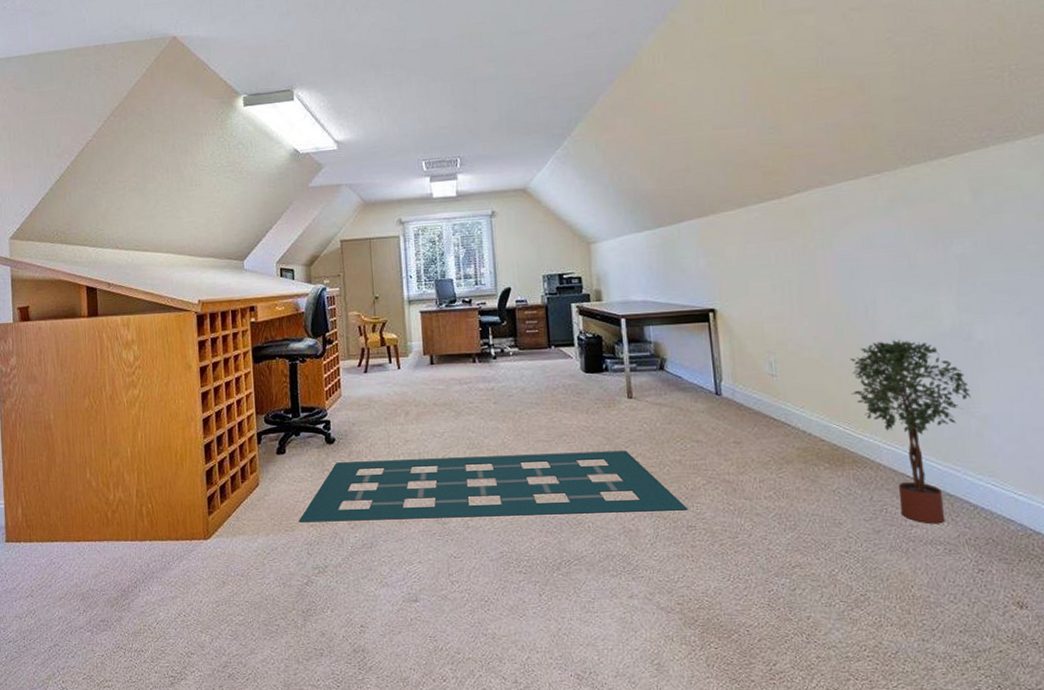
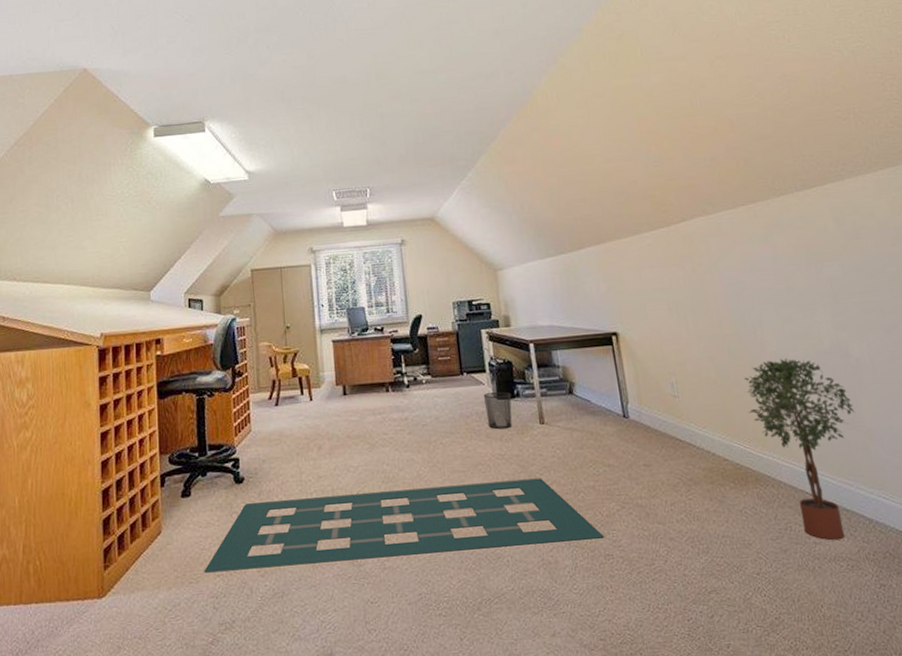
waste bin: none [570,366,600,403] -> present [483,392,512,430]

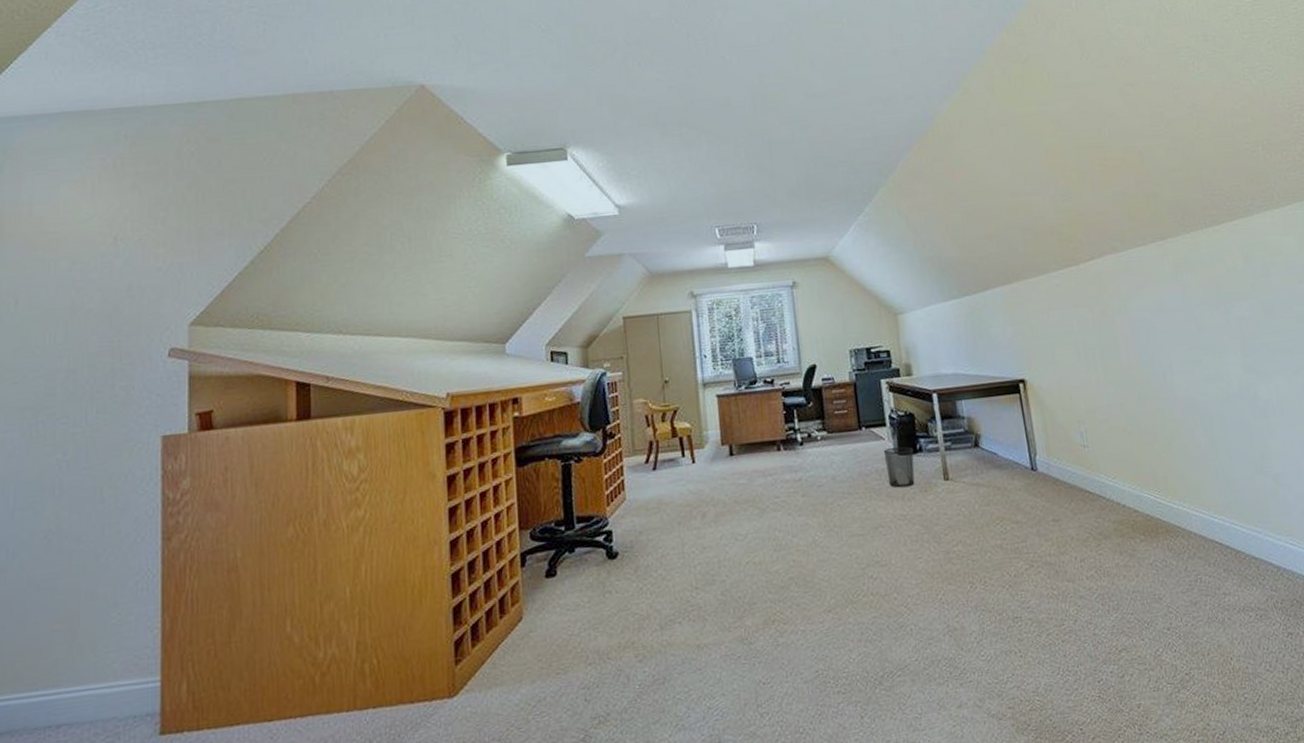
area rug: present [204,478,605,573] -> none [573,538,1013,662]
potted tree: present [744,359,855,541] -> none [1154,403,1263,590]

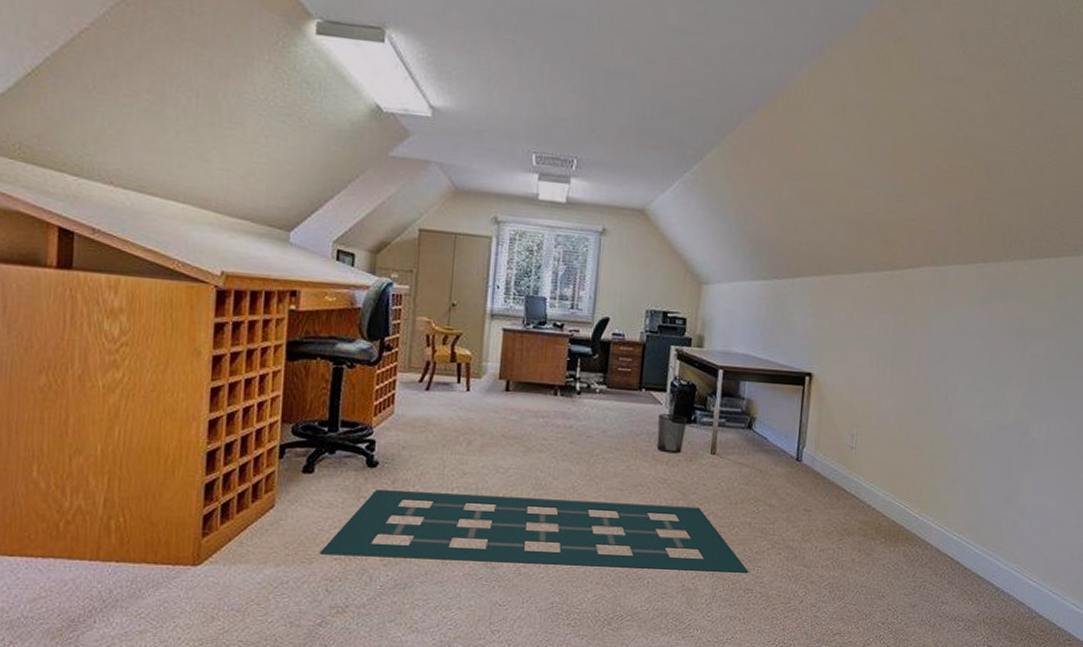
area rug: none [573,538,1013,662] -> present [319,490,749,573]

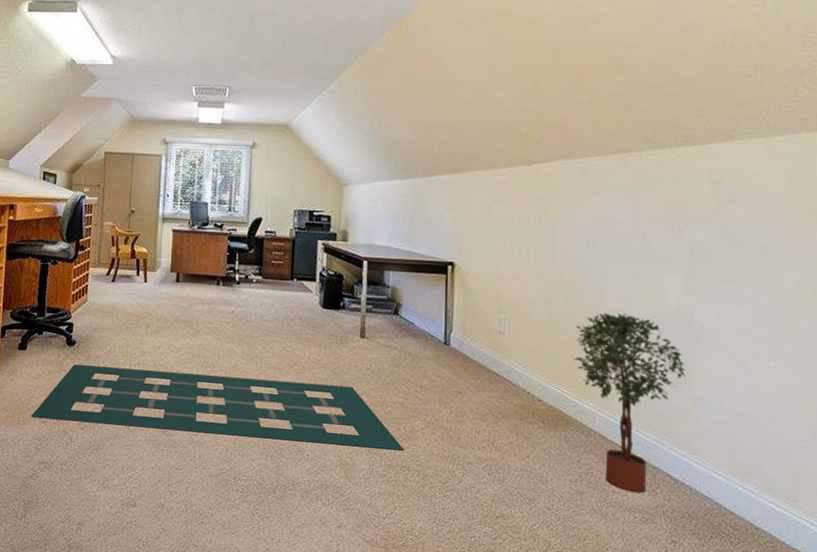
waste bin: present [656,414,688,454] -> none [309,301,337,337]
potted tree: none [919,427,1016,603] -> present [574,312,686,493]

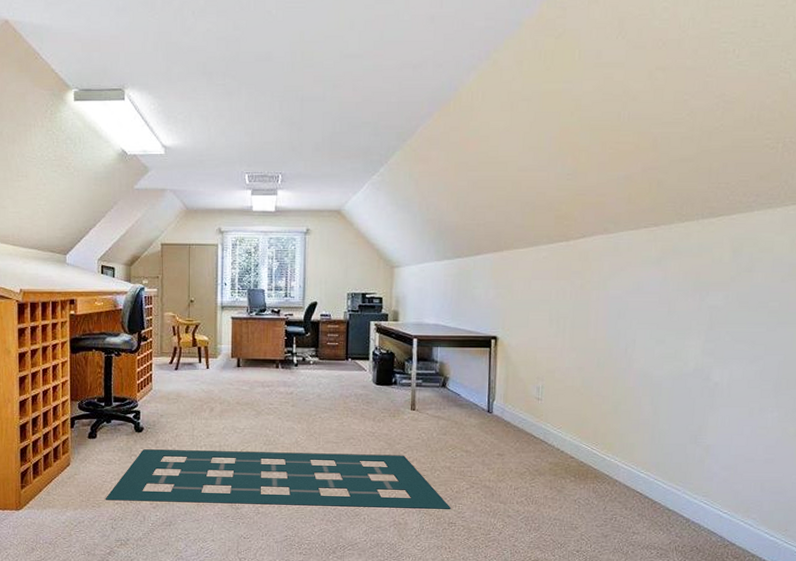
potted tree: present [574,312,686,493] -> none [603,376,700,533]

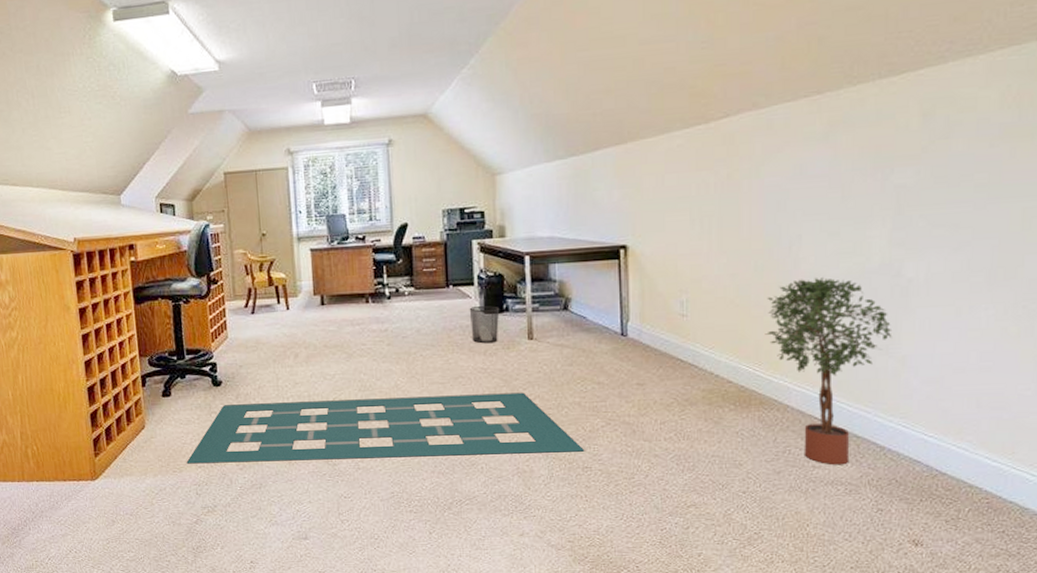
waste bin: none [363,378,389,411] -> present [469,306,500,344]
potted tree: none [603,376,700,533] -> present [766,278,892,465]

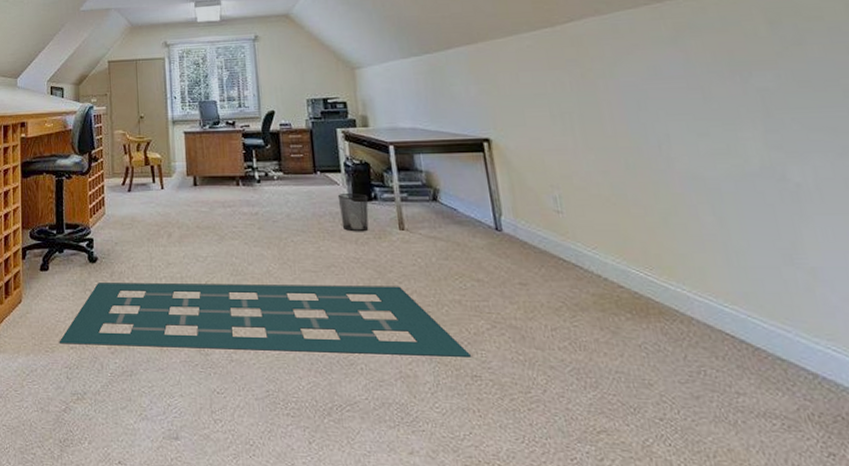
potted tree: present [766,278,892,465] -> none [645,179,794,394]

